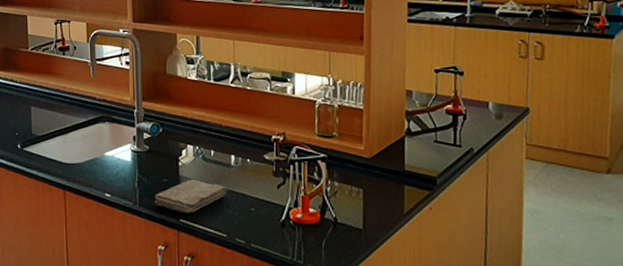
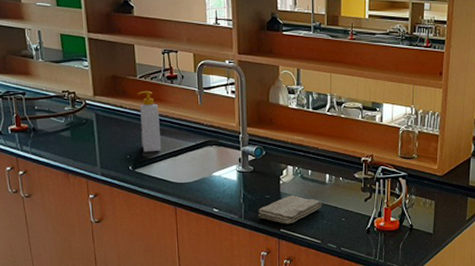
soap bottle: none [28,63,51,129] -> present [137,90,161,152]

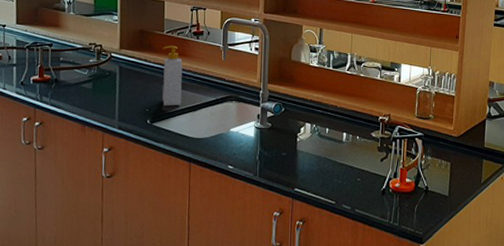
washcloth: present [258,195,322,224] -> none [273,153,338,184]

